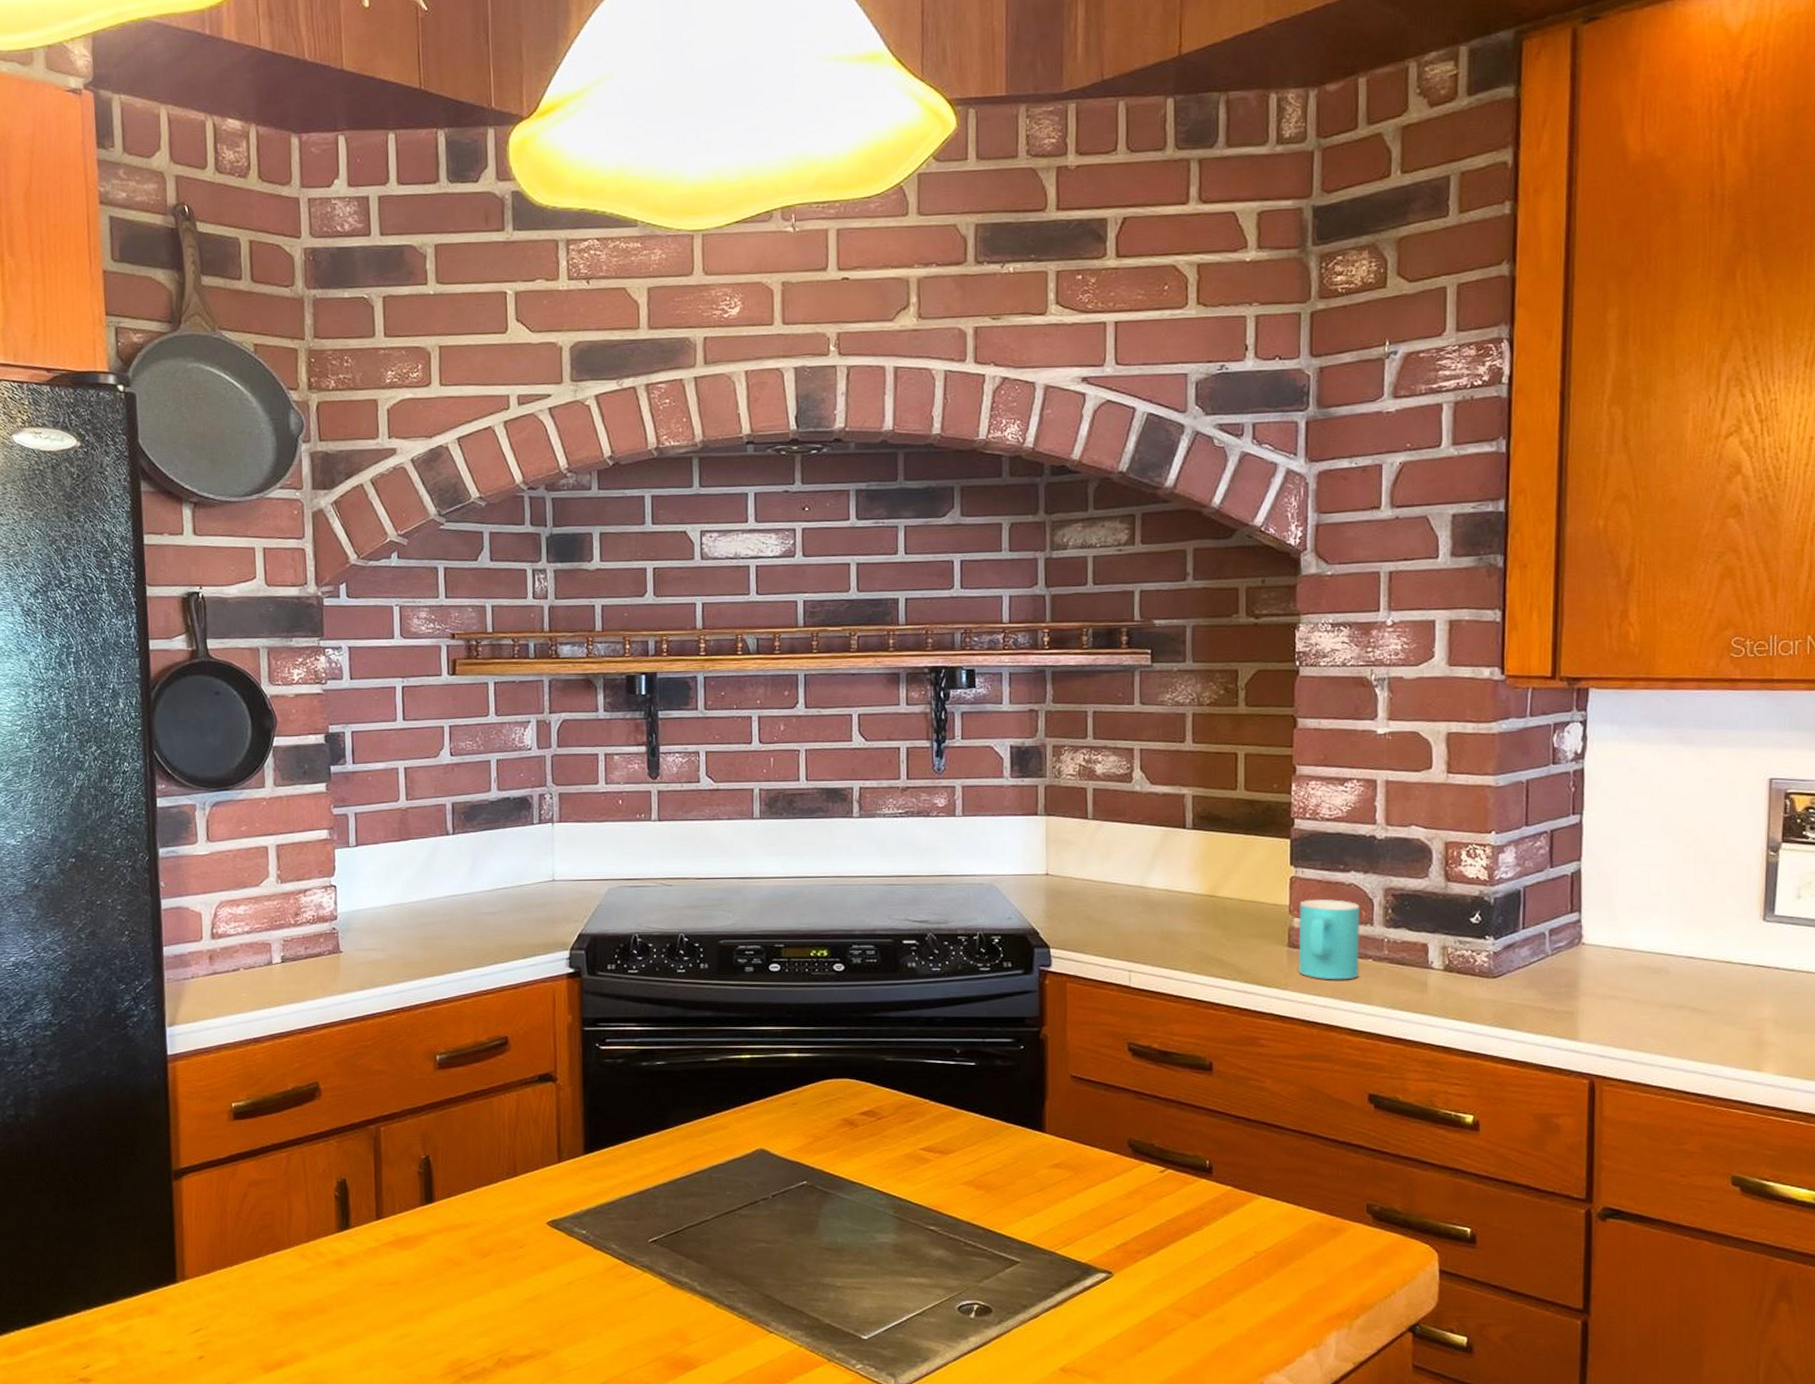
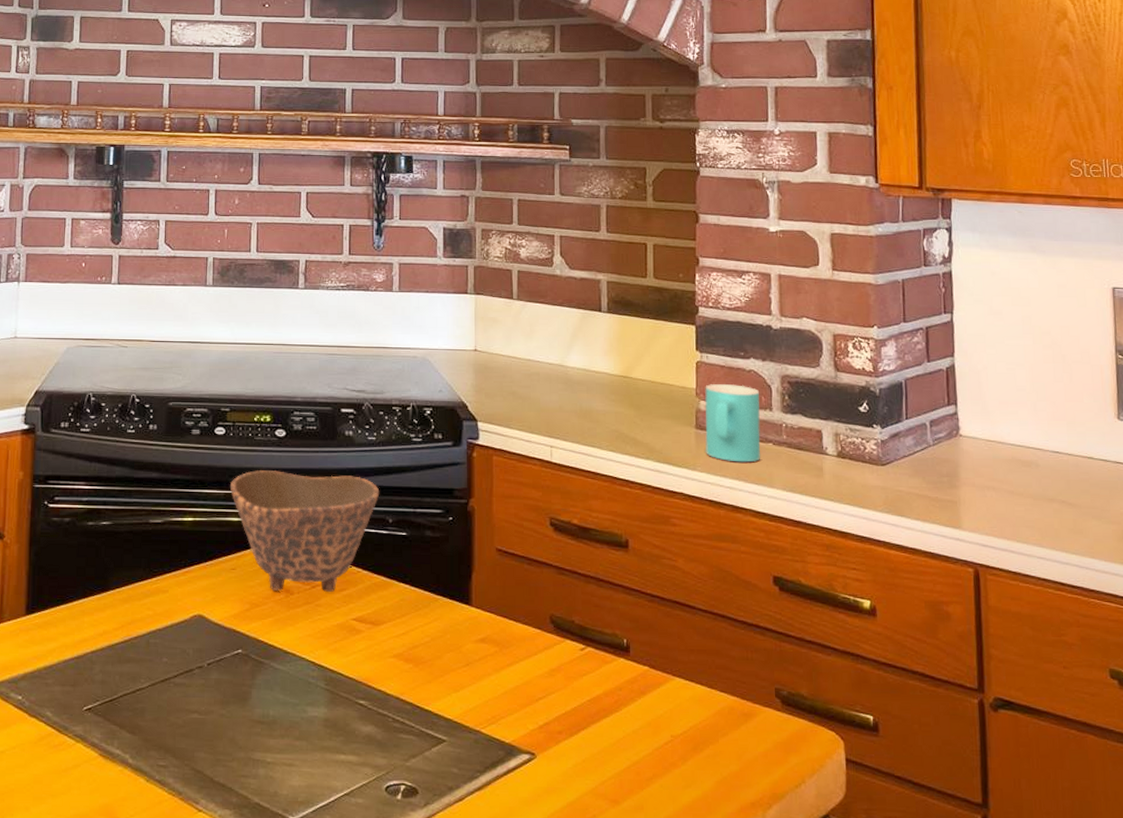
bowl: none [787,1005,946,1124] -> present [229,470,380,593]

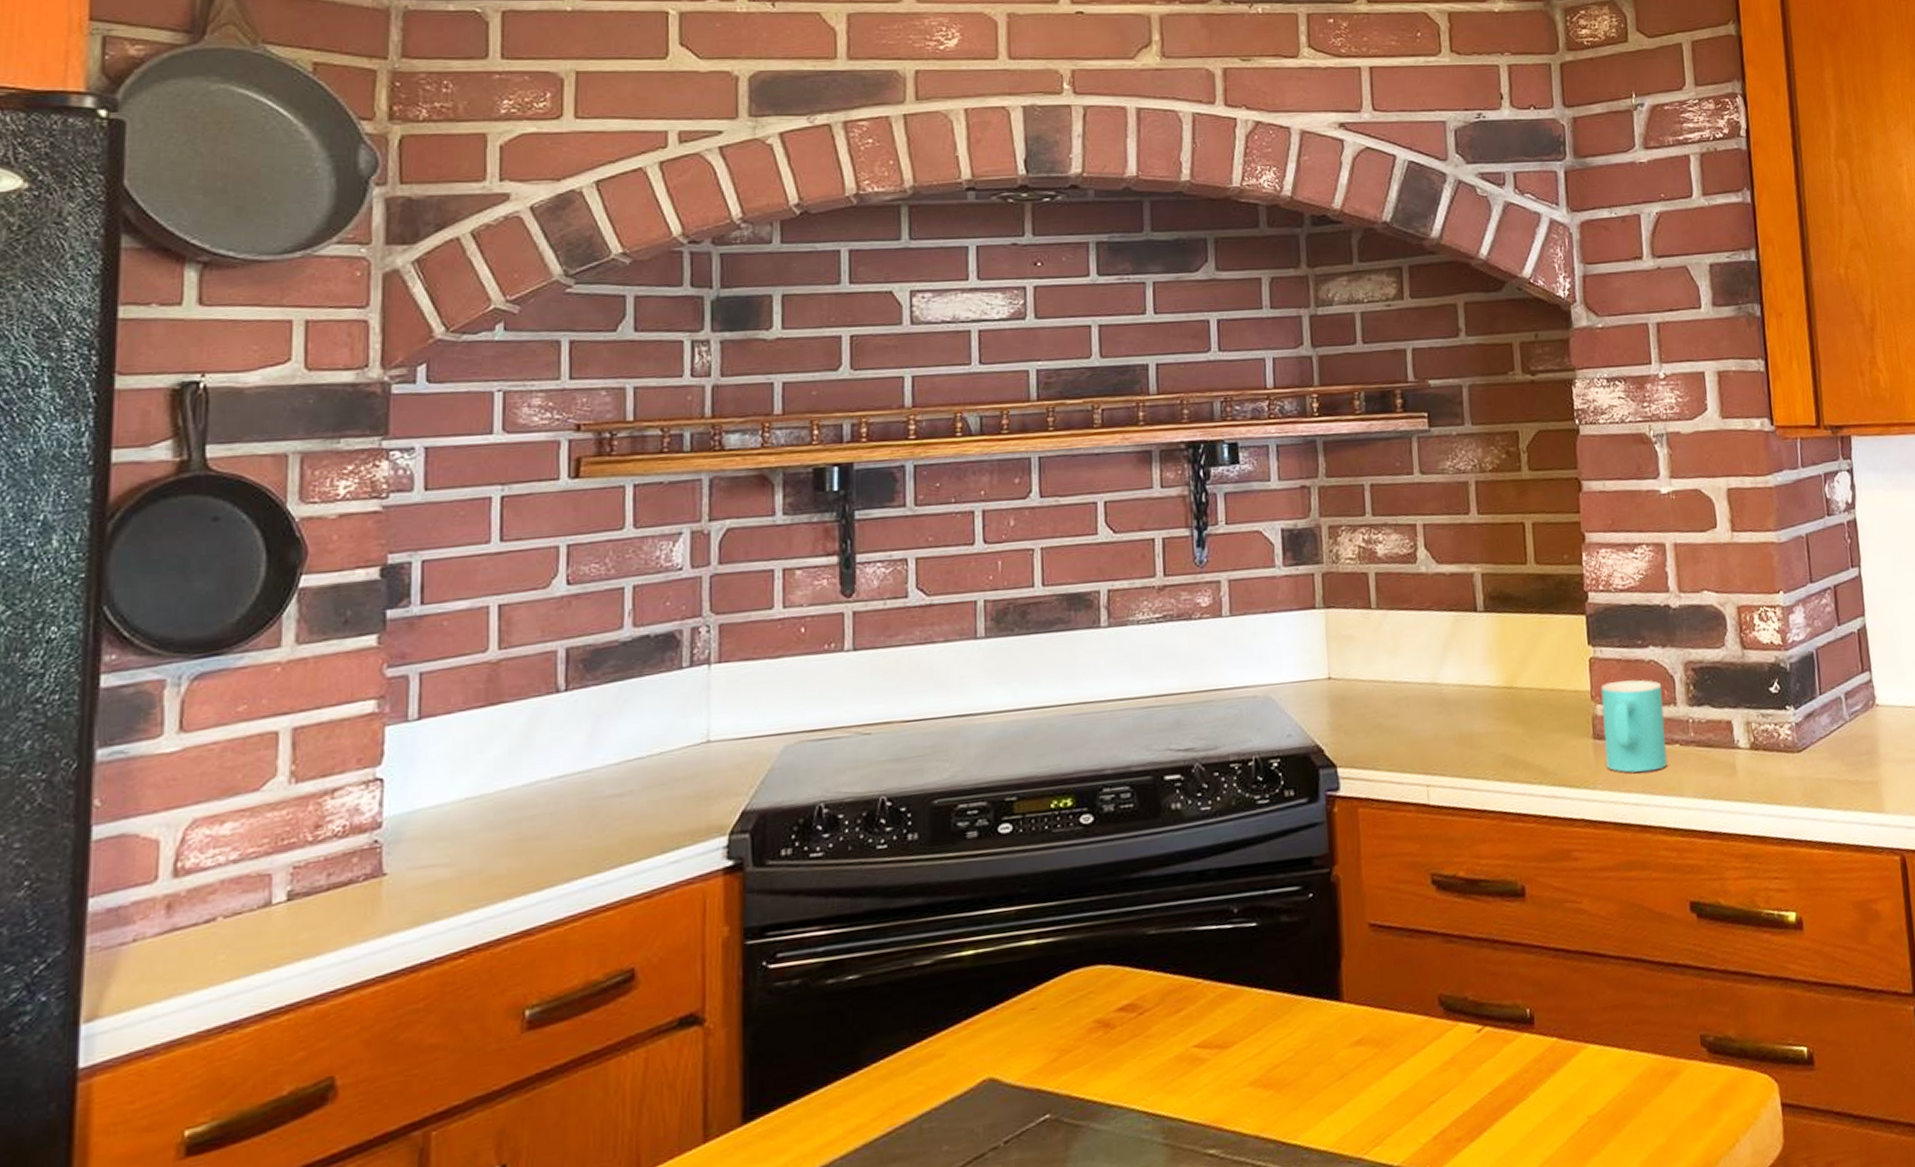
bowl: present [229,470,380,593] -> none [1022,860,1220,1028]

